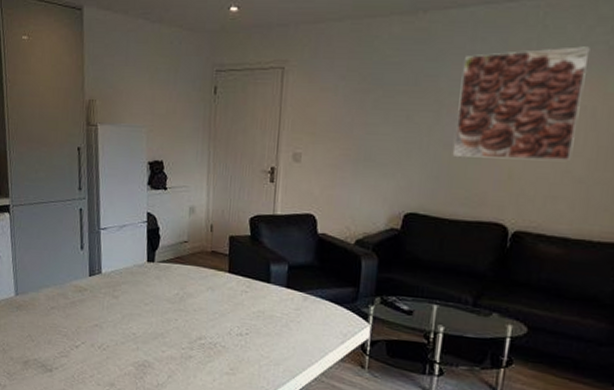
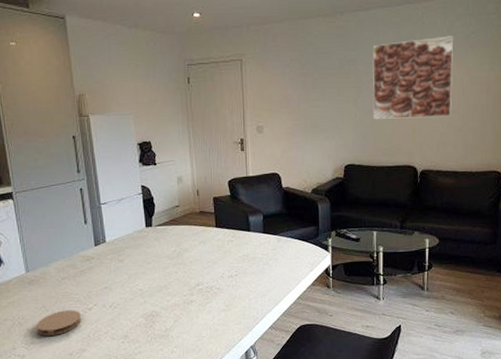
coaster: none [20,343,68,370] -> present [36,310,82,336]

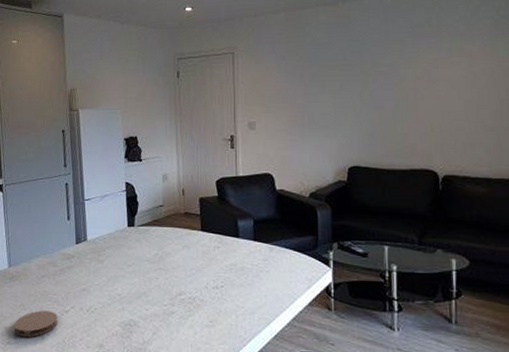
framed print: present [372,36,454,119] -> none [380,21,481,116]

